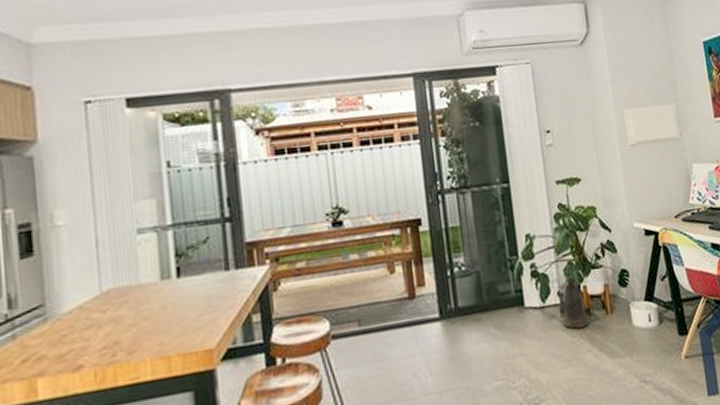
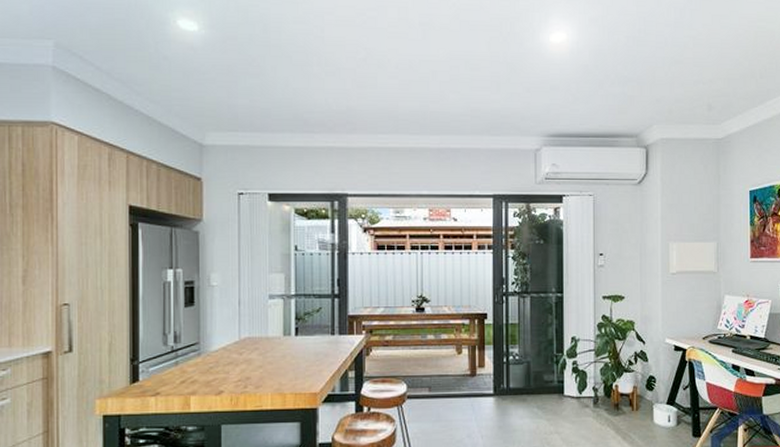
watering can: present [559,276,589,329] -> none [594,376,617,418]

